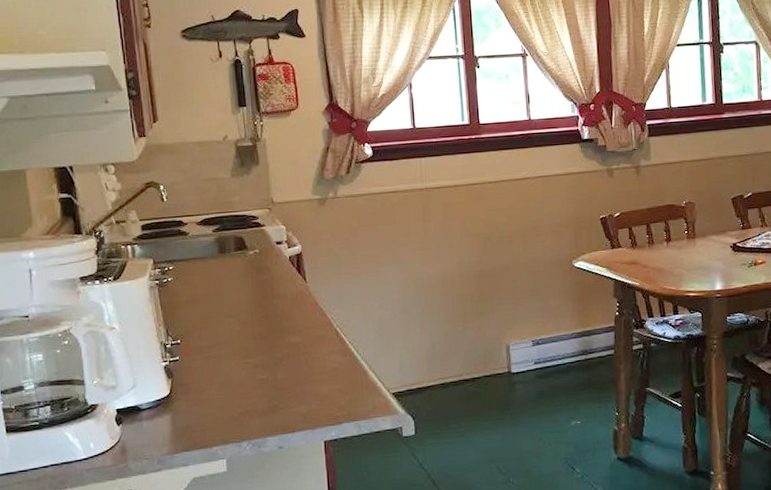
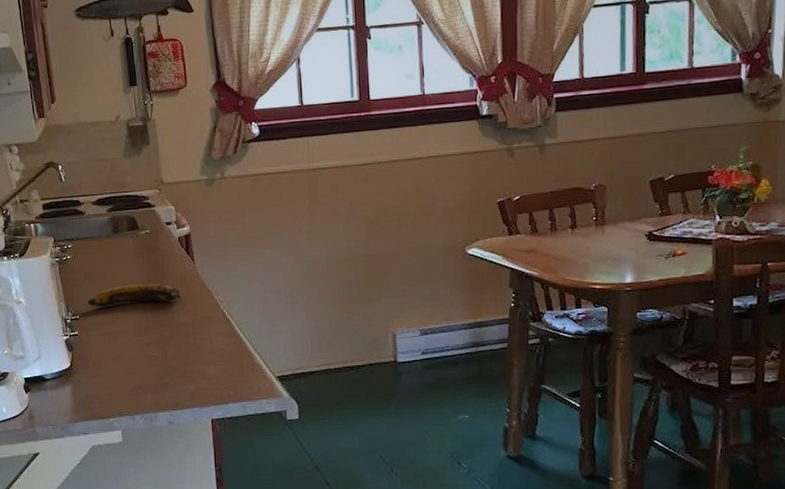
banana: none [190,303,292,331] -> present [88,283,181,308]

